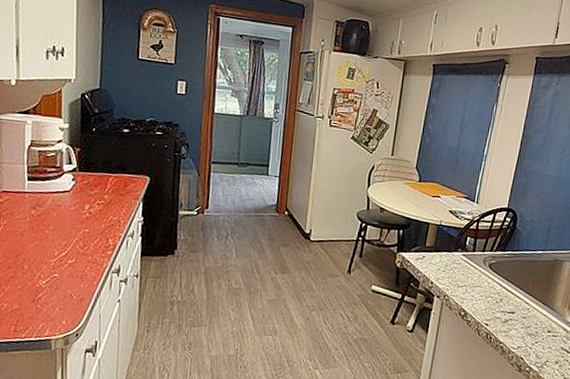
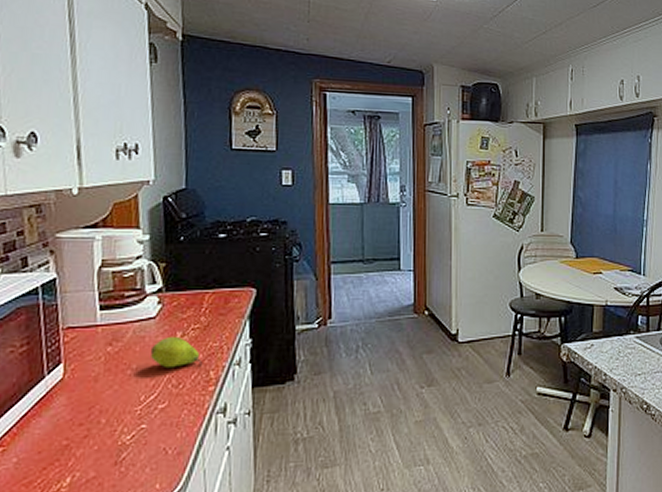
fruit: none [64,207,105,234] -> present [150,336,203,369]

